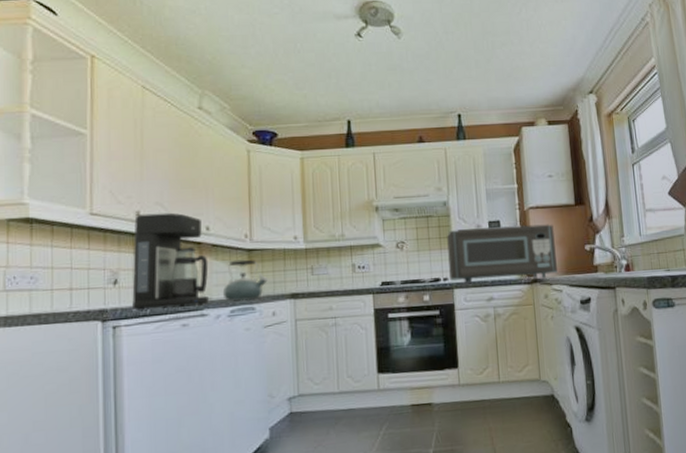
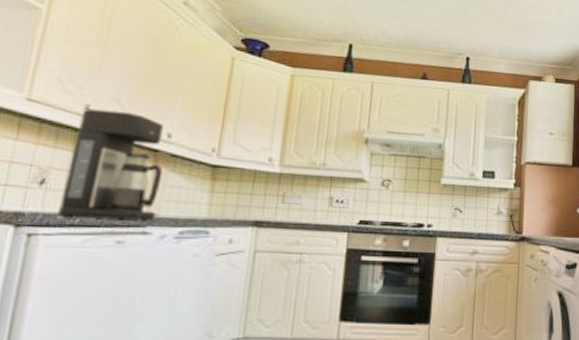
kettle: present [222,259,269,302] -> none [173,175,232,223]
microwave: present [447,224,557,284] -> none [434,175,548,237]

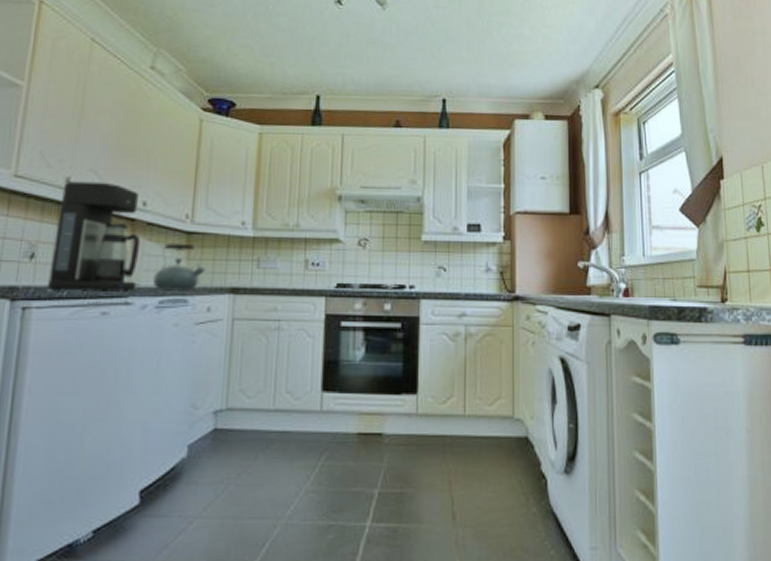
kettle: none [173,175,232,223] -> present [152,243,207,291]

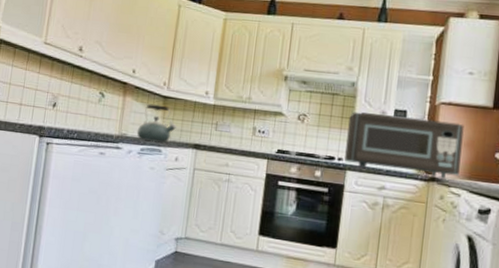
coffee maker: present [48,181,141,292] -> none [64,49,130,139]
microwave: none [417,230,543,296] -> present [344,112,464,179]

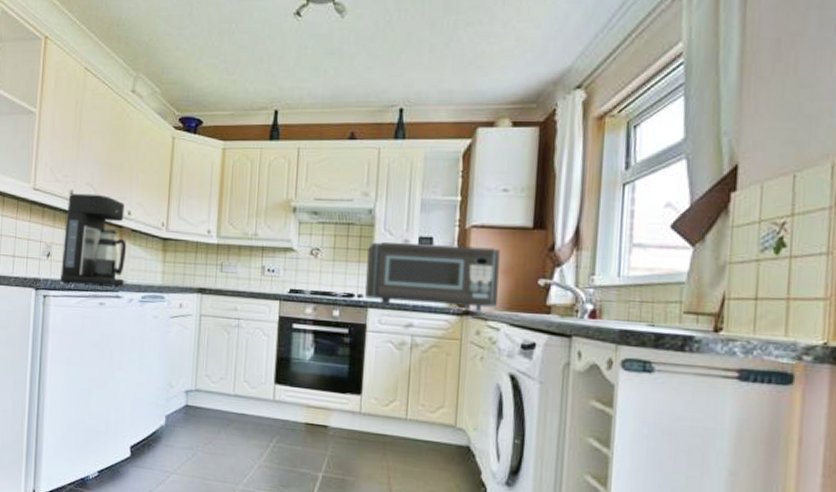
coffee maker: none [64,49,130,139] -> present [60,193,127,287]
kettle: present [136,104,178,143] -> none [136,247,180,289]

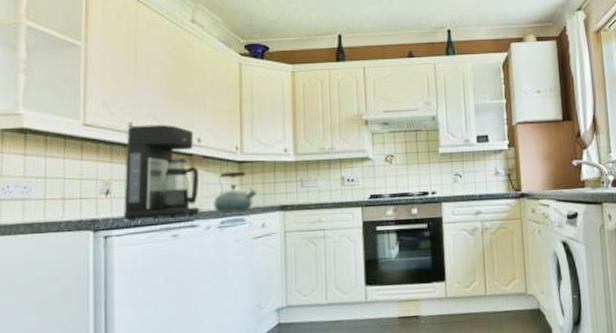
kettle: none [136,247,180,289] -> present [213,171,259,213]
microwave: present [365,242,500,312] -> none [436,139,545,198]

